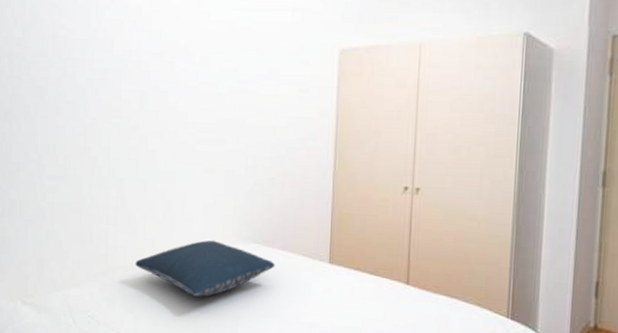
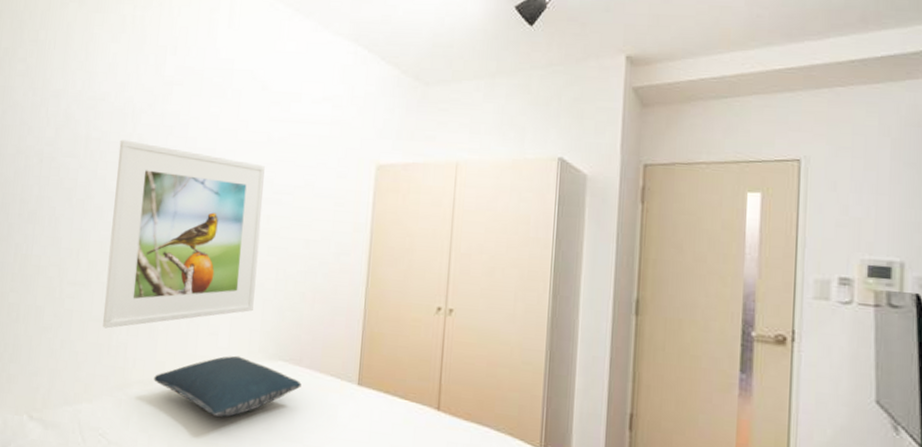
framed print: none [83,36,229,219] -> present [103,139,265,329]

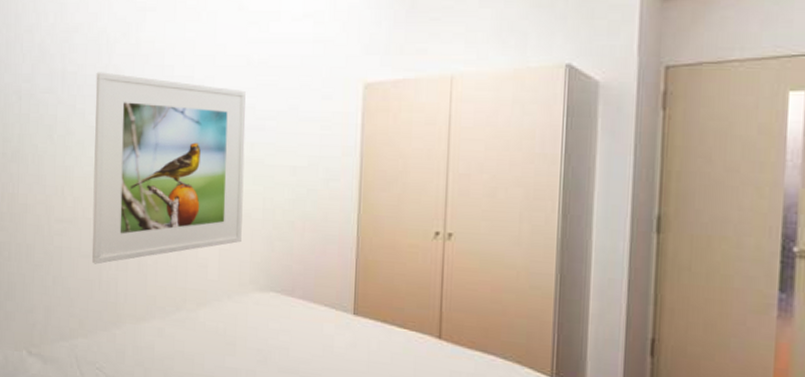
pillow: present [154,355,301,417] -> none [146,287,295,350]

